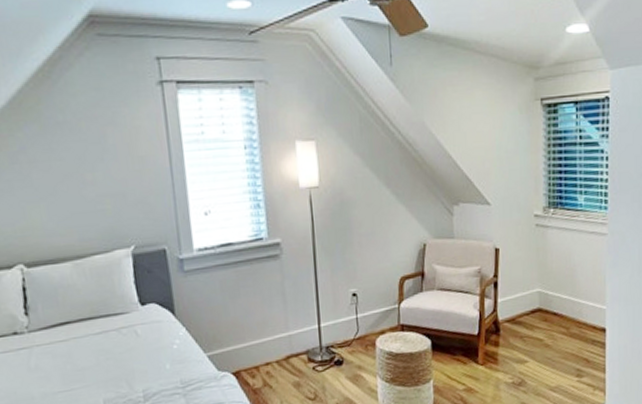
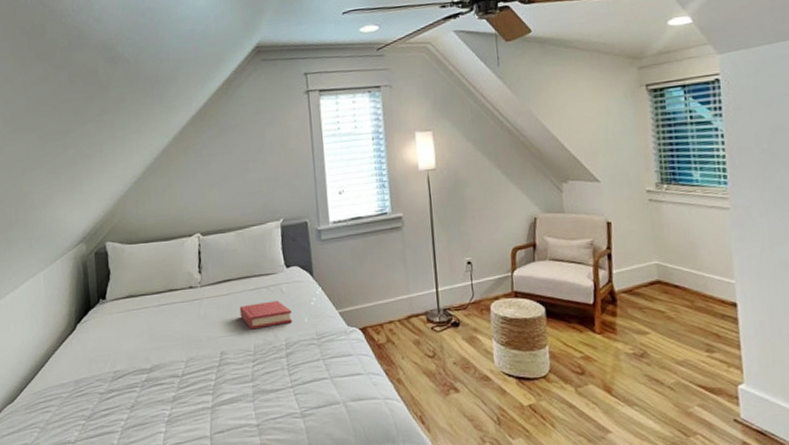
hardback book: none [82,345,151,381] -> present [239,300,292,330]

